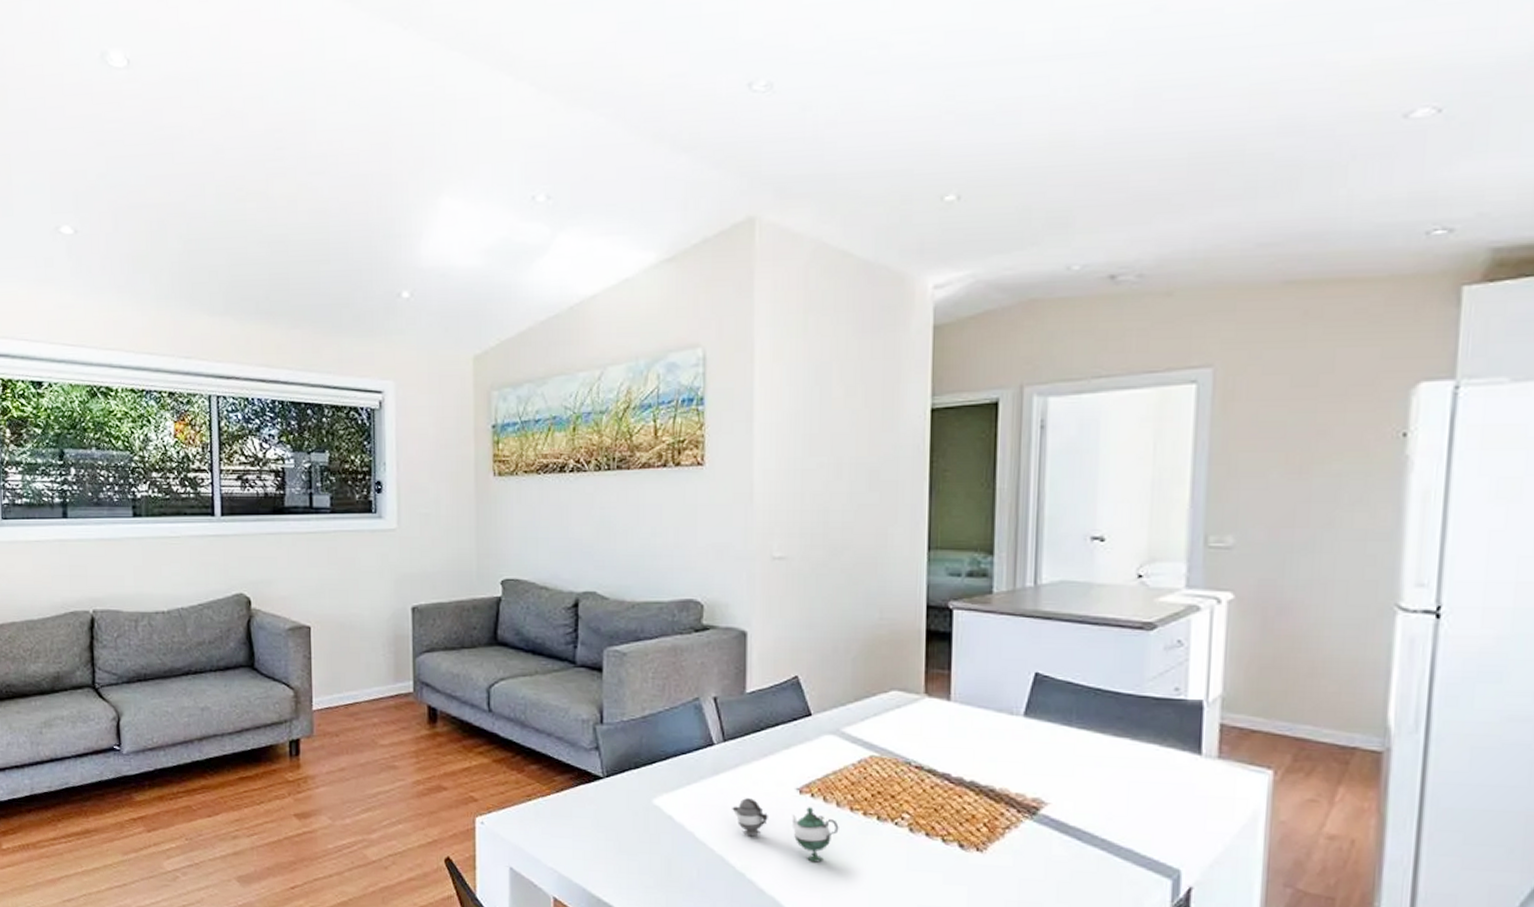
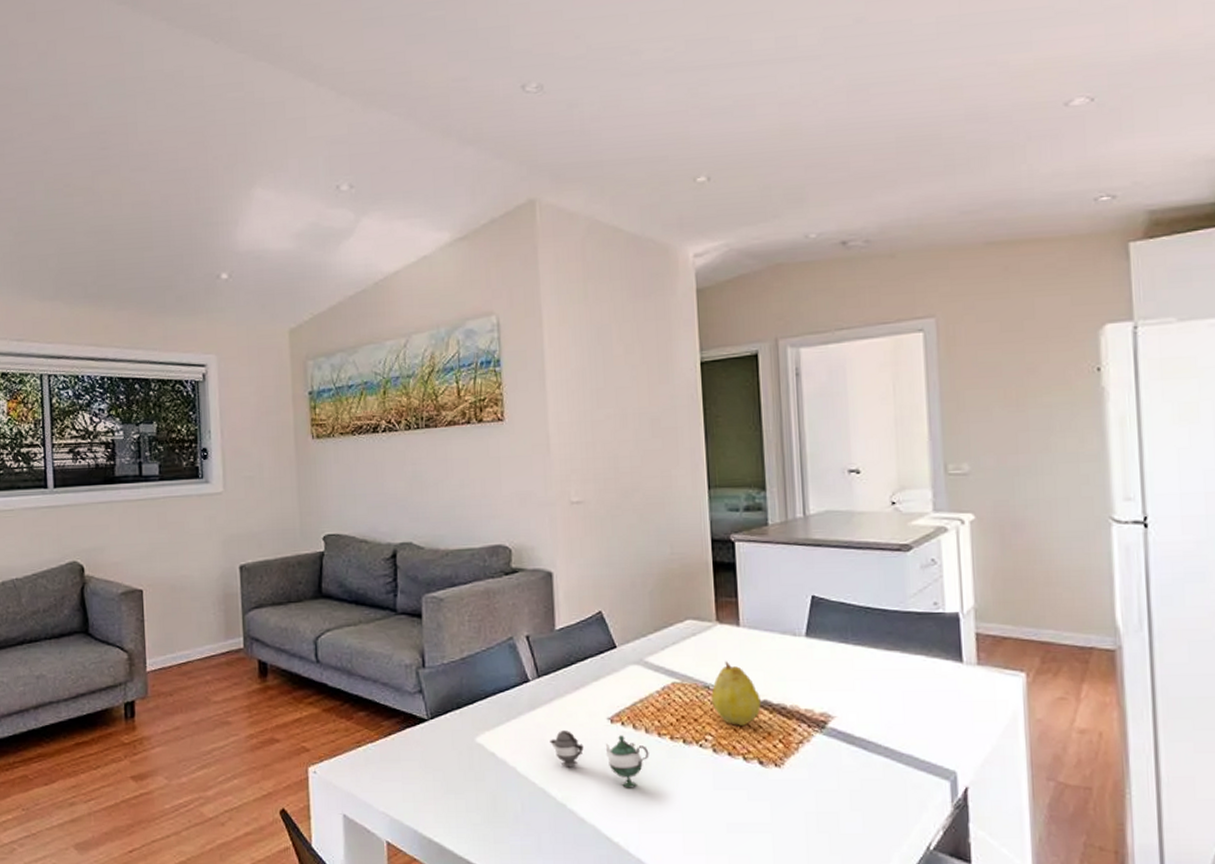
fruit: none [912,737,967,806] -> present [711,661,761,726]

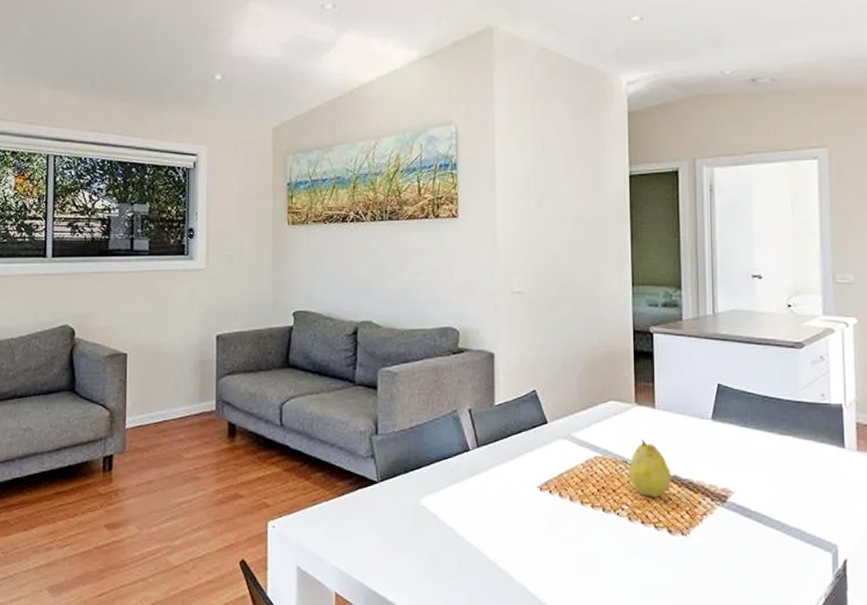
teapot: present [550,731,649,788] -> none [485,496,573,551]

